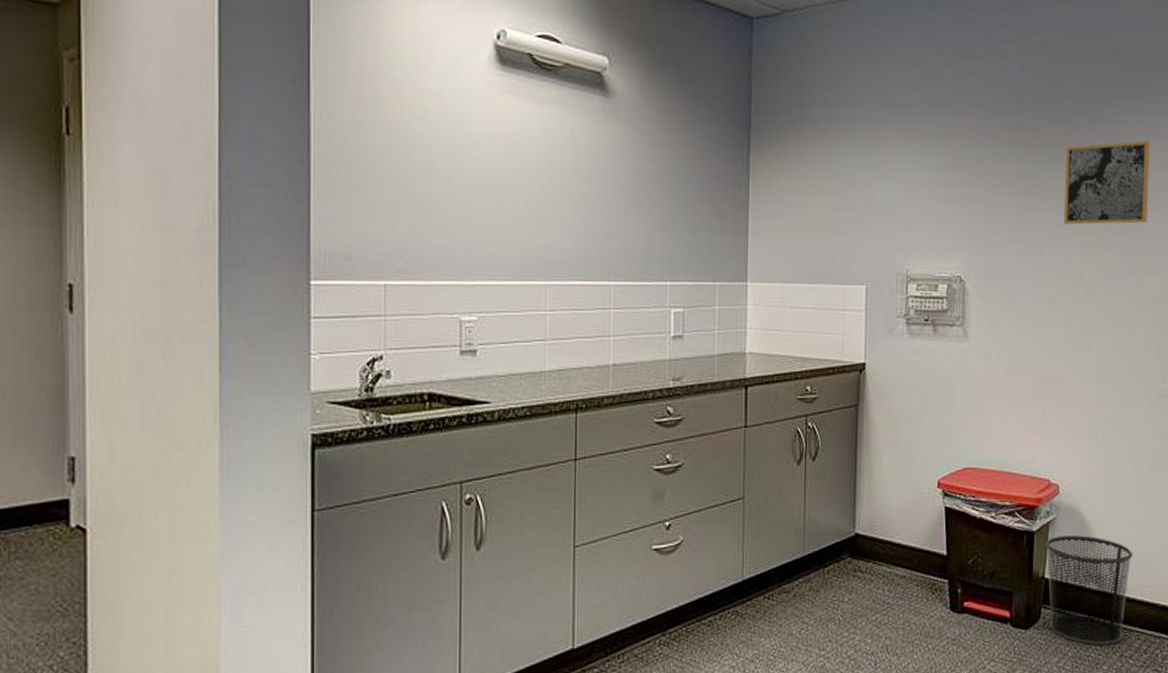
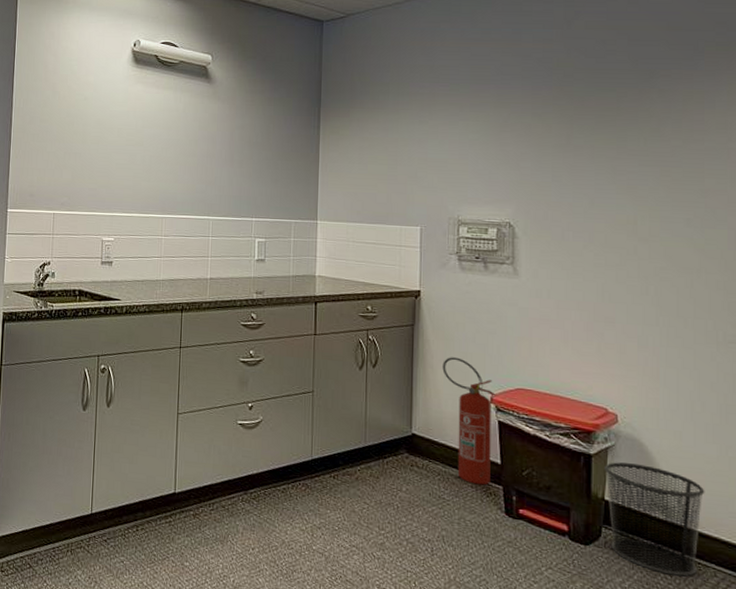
fire extinguisher: none [888,439,943,582] -> present [442,357,496,486]
wall art: present [1064,141,1151,225] -> none [614,107,707,181]

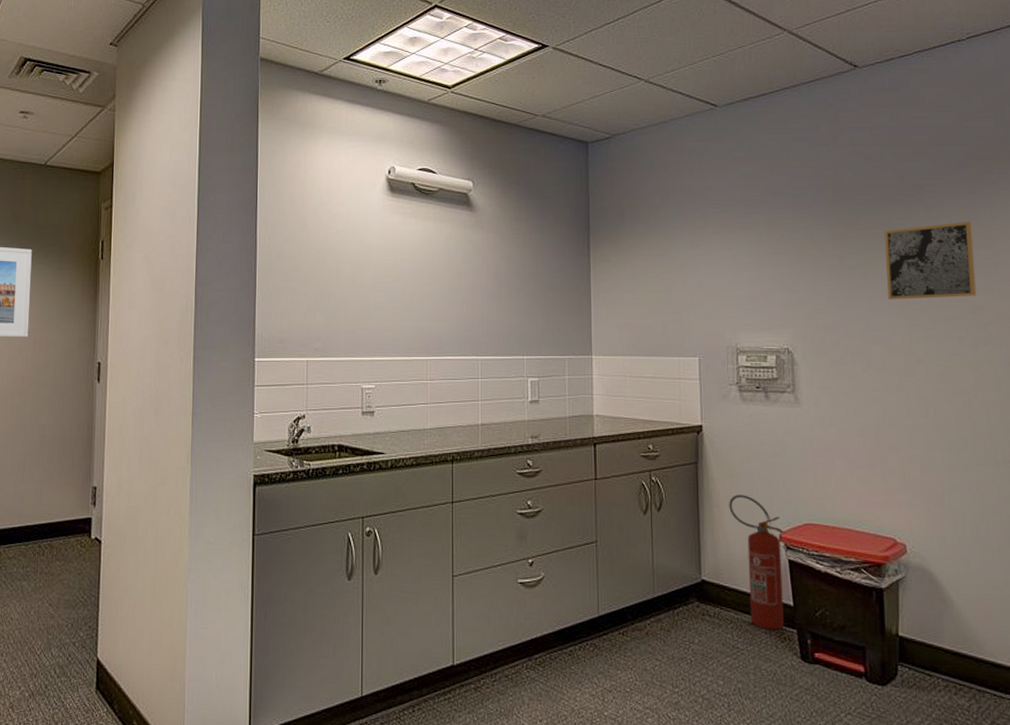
waste bin: present [605,462,705,577] -> none [897,595,996,710]
wall art: none [614,107,707,181] -> present [884,222,977,300]

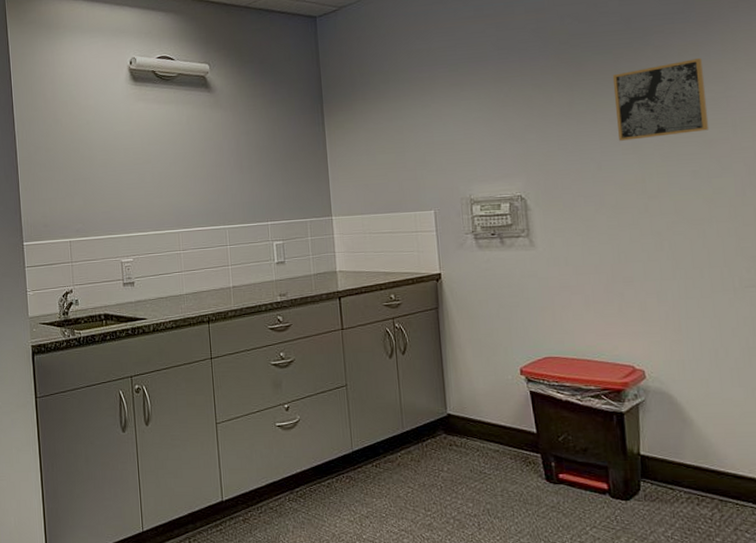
fire extinguisher: present [729,494,784,630] -> none [470,334,528,456]

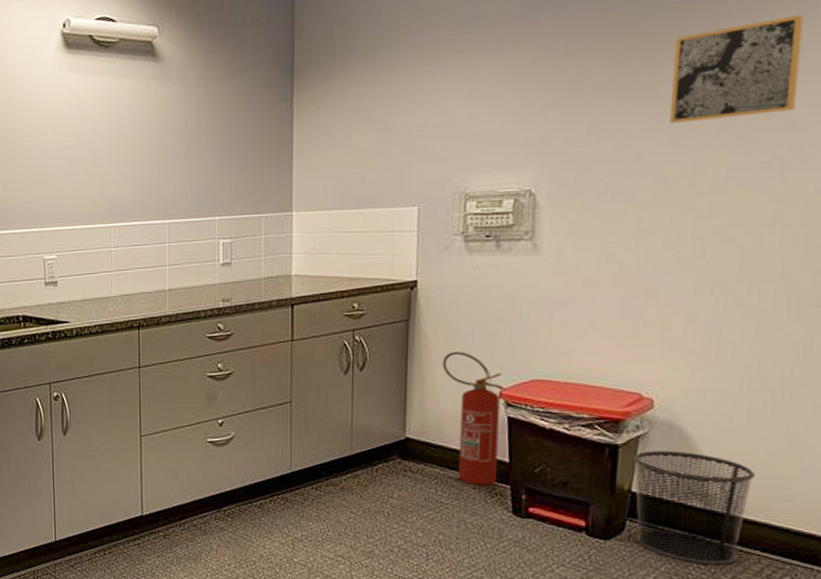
fire extinguisher: none [470,334,528,456] -> present [442,352,506,486]
waste bin: none [637,416,736,519] -> present [634,451,756,565]

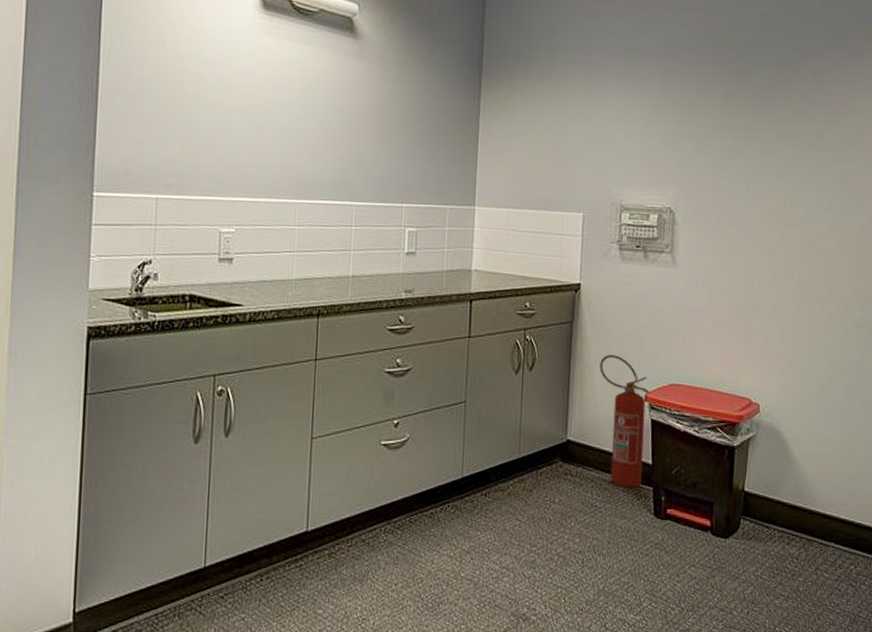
waste bin: present [634,451,756,565] -> none [746,452,830,558]
wall art: present [670,15,805,124] -> none [769,89,852,165]

